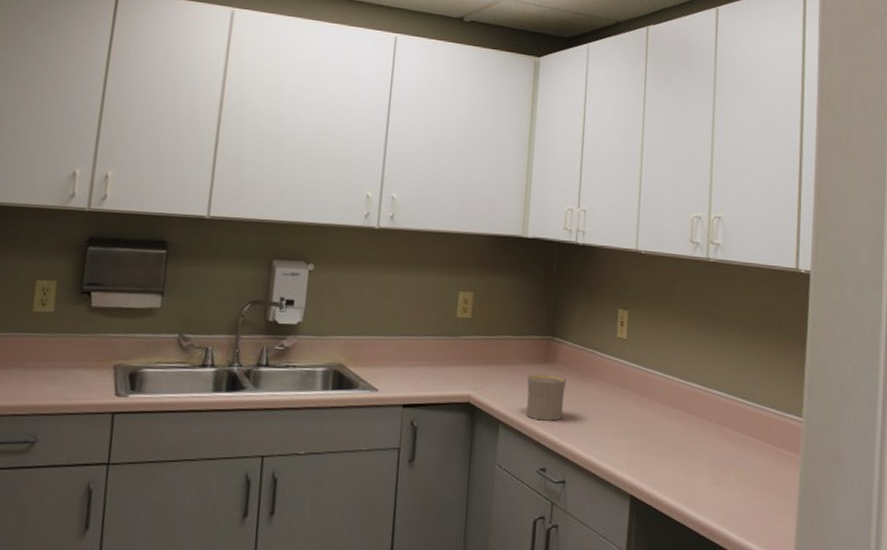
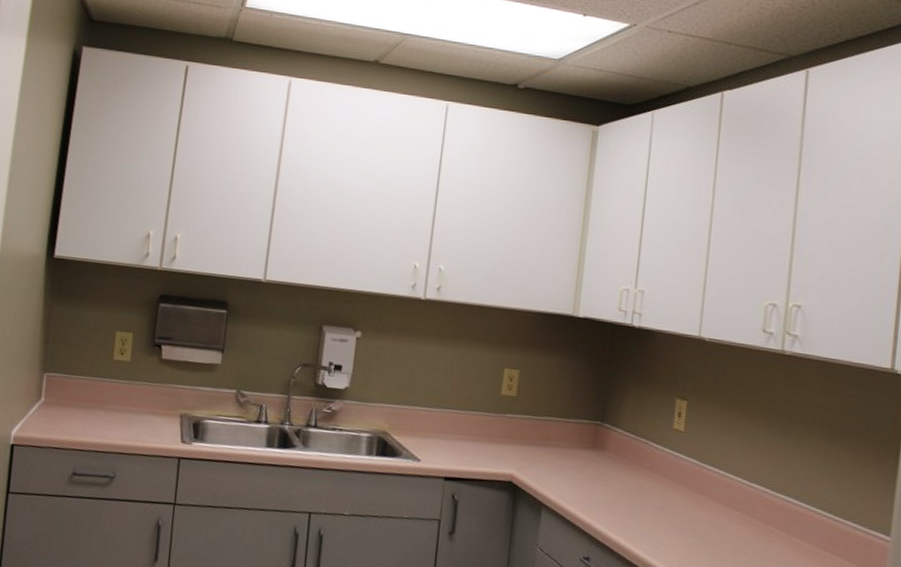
cup: present [526,374,567,421] -> none [571,459,616,510]

